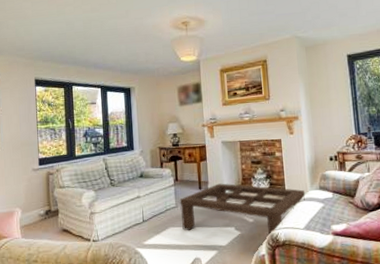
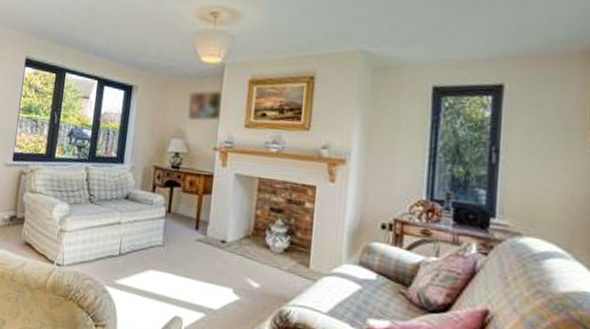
coffee table: present [179,183,306,234] -> none [166,227,338,310]

